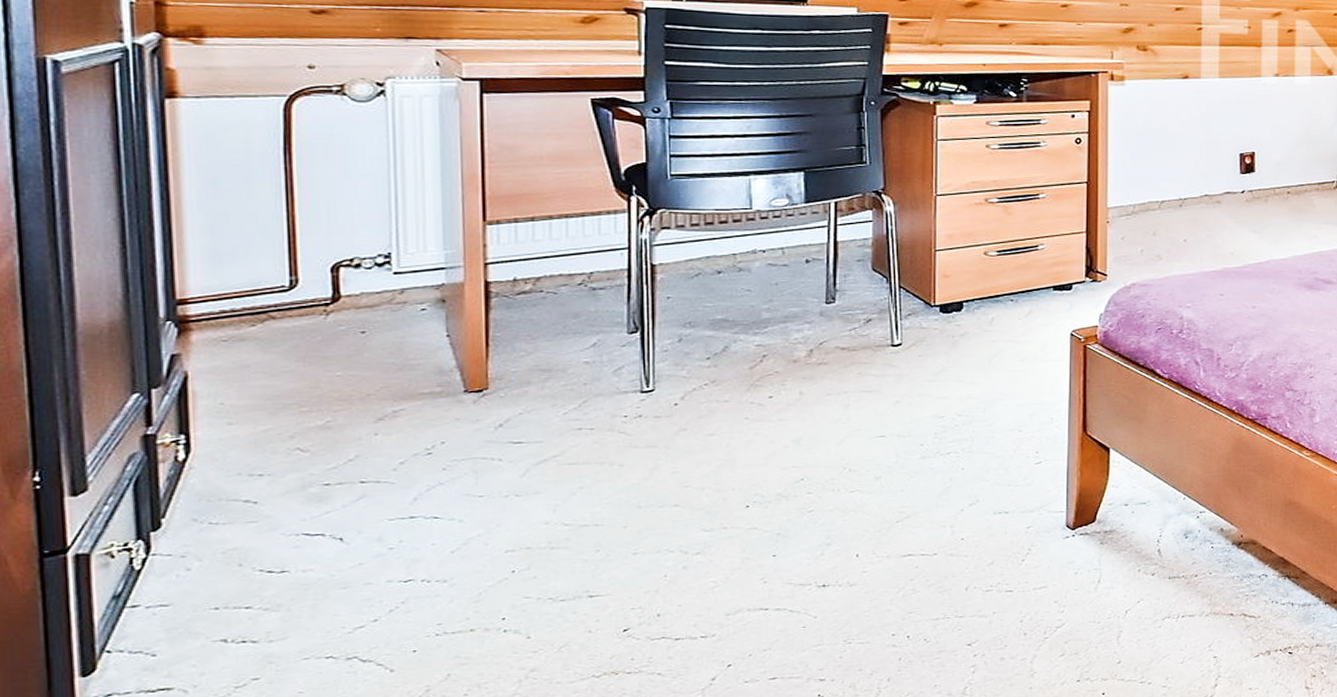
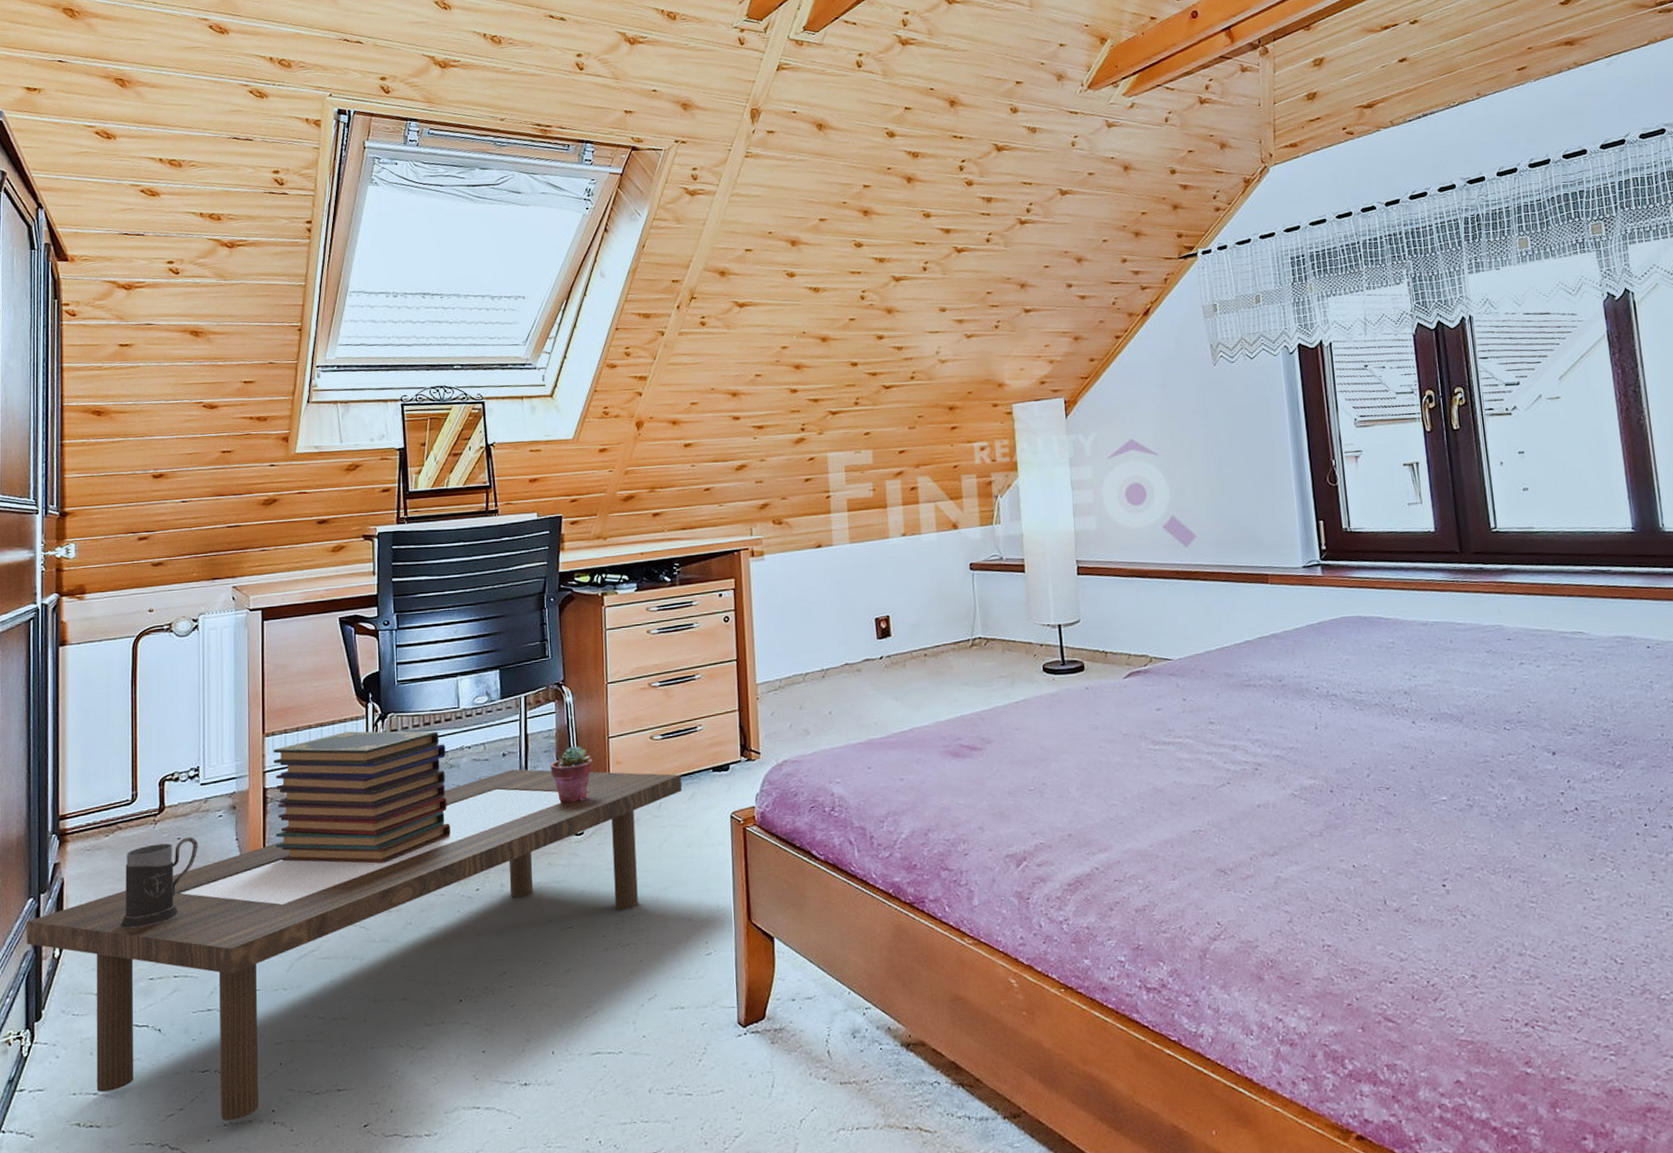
coffee table: none [131,276,1017,631] -> present [27,769,681,1121]
mug: none [279,331,392,430] -> present [121,837,198,929]
book stack: none [499,226,739,367] -> present [273,731,451,864]
potted succulent: none [865,257,915,315] -> present [551,746,593,804]

